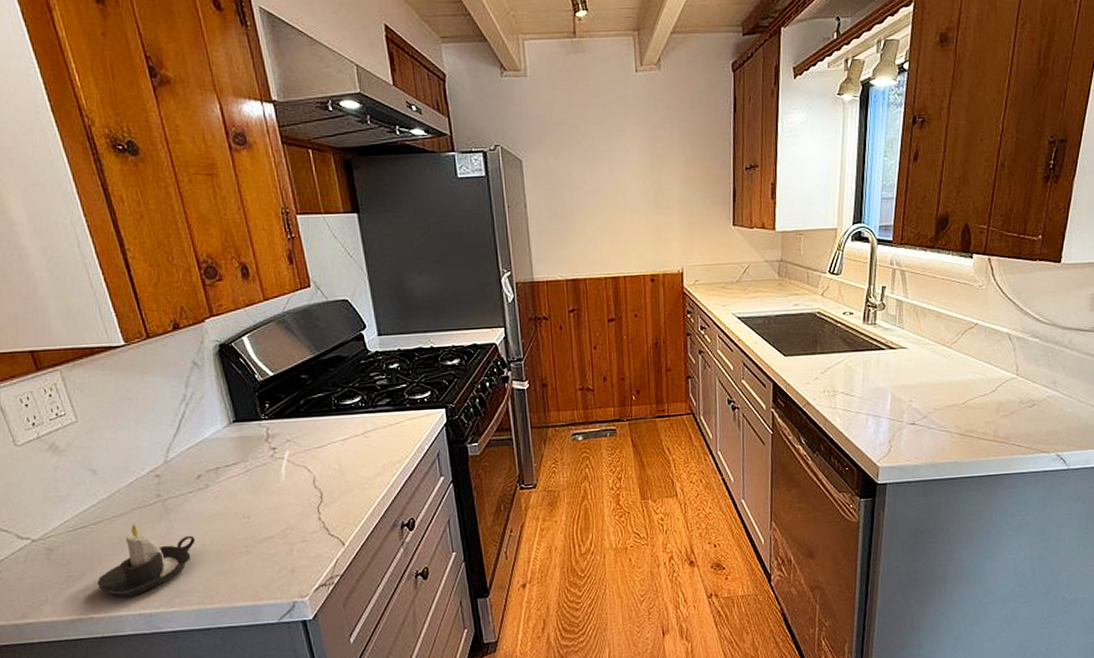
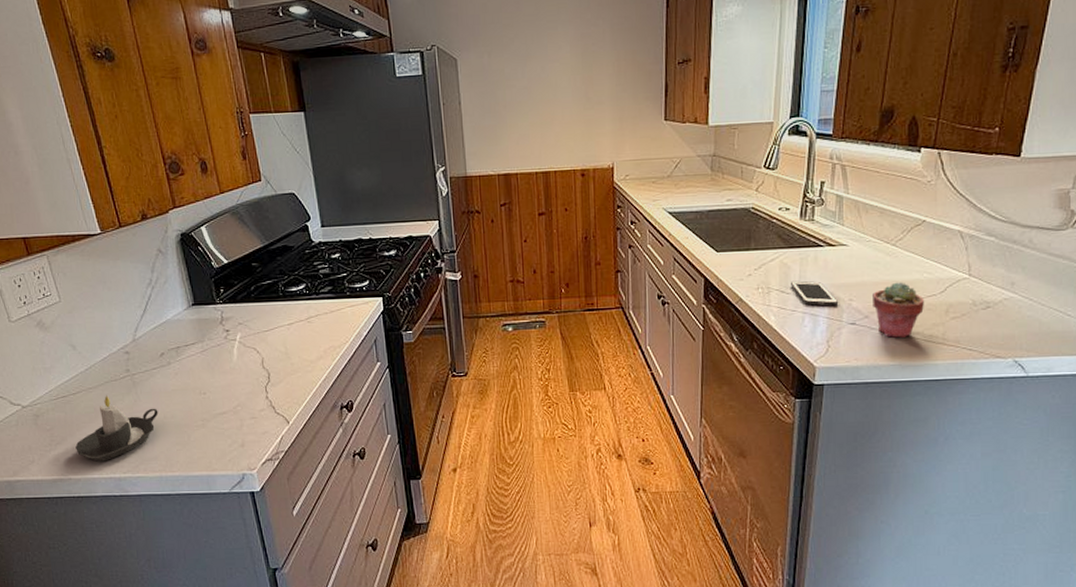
cell phone: none [855,383,900,407] -> present [791,280,839,306]
potted succulent: none [931,382,977,436] -> present [873,282,924,338]

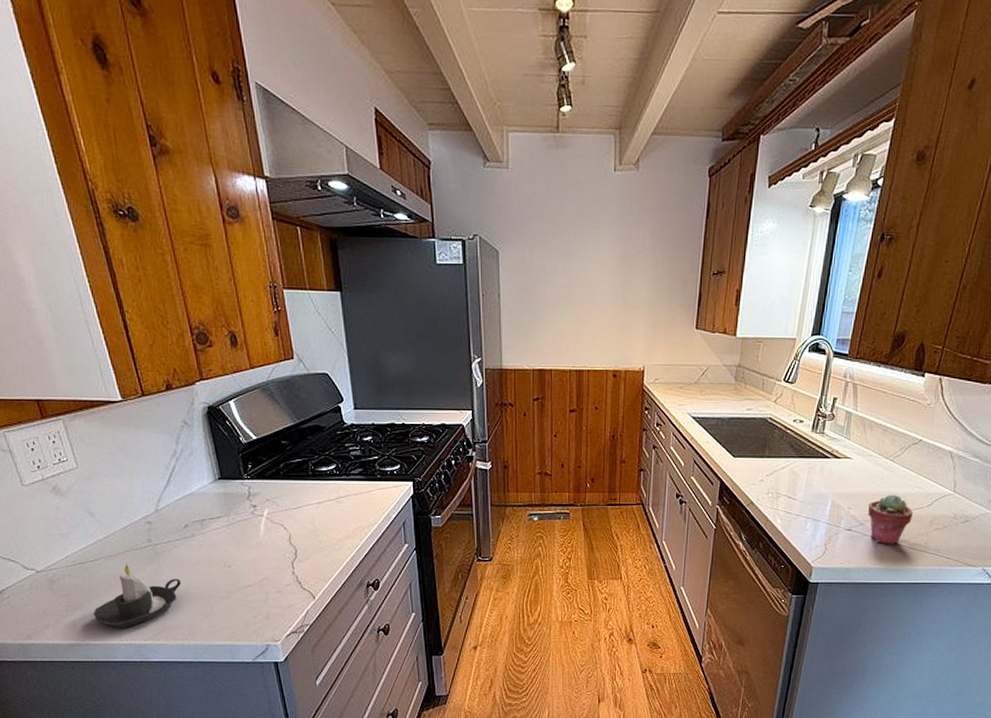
cell phone: present [791,280,839,306] -> none [798,488,839,513]

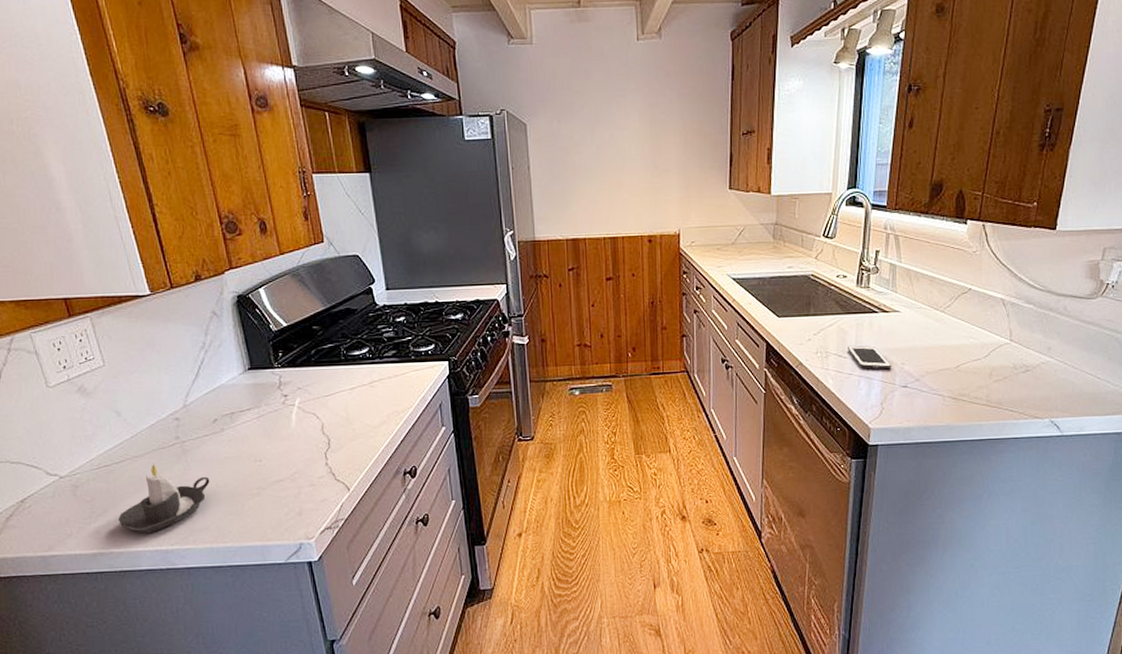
cell phone: none [798,488,839,513] -> present [848,345,892,370]
potted succulent: present [868,494,913,544] -> none [923,346,970,400]

